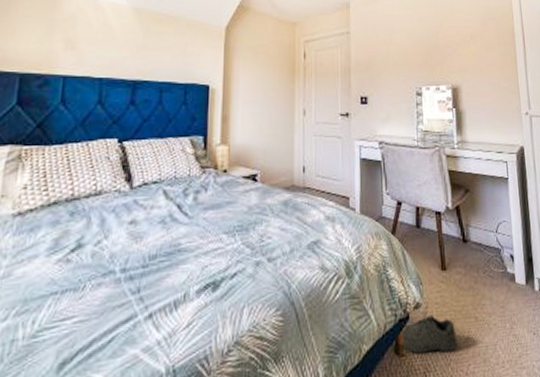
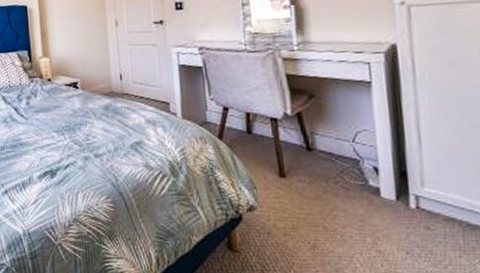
shoe: present [400,302,457,354] -> none [233,206,301,256]

